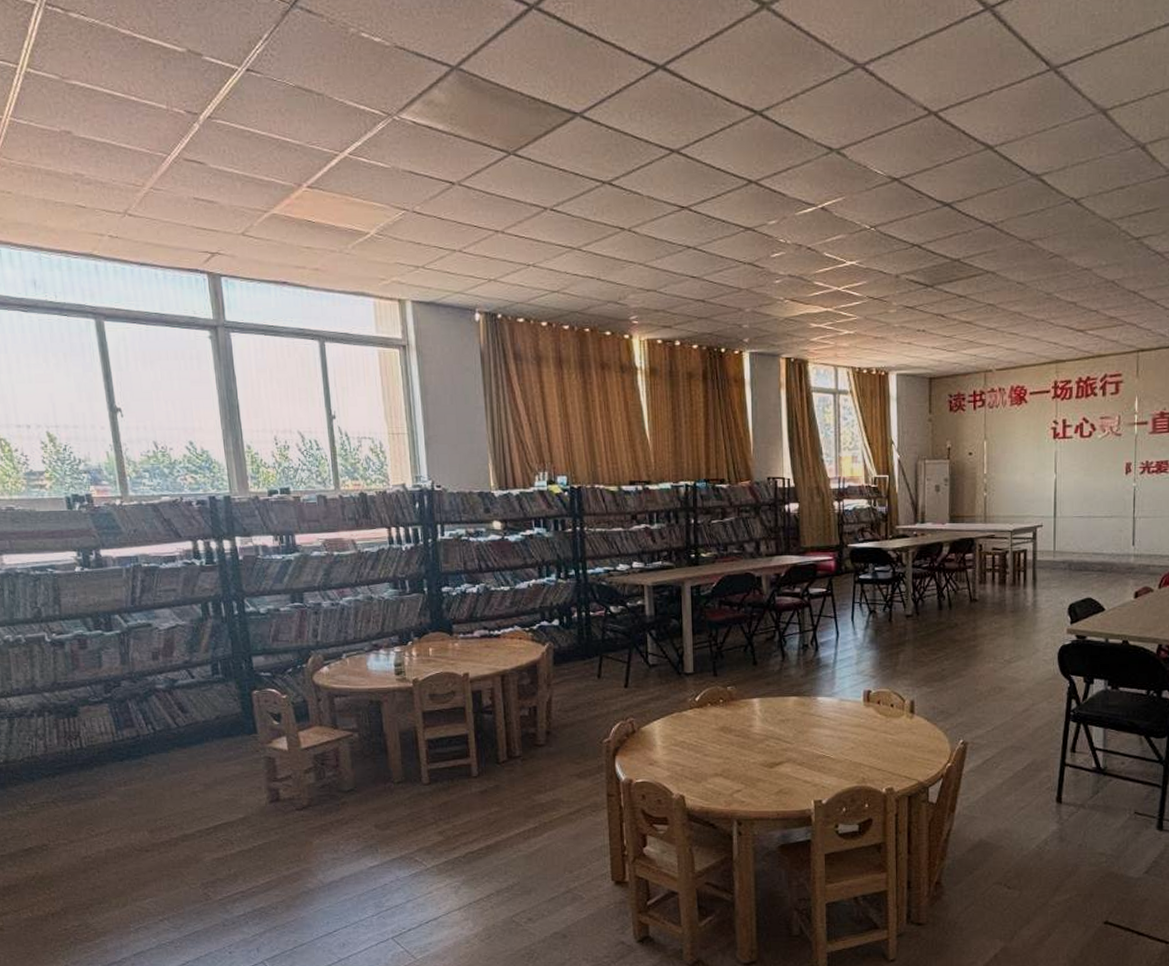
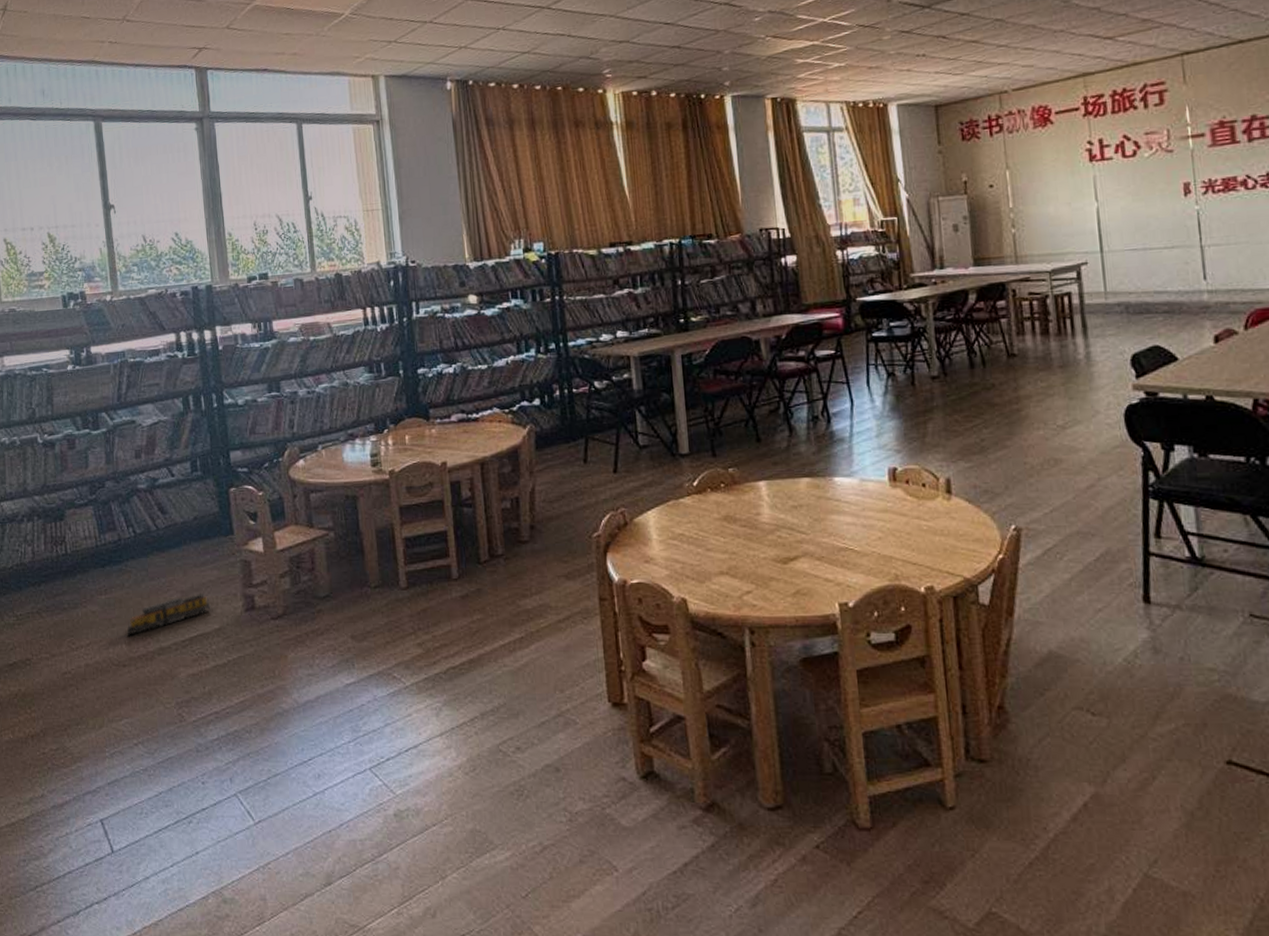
toy train: none [148,785,235,824] -> present [126,592,211,635]

